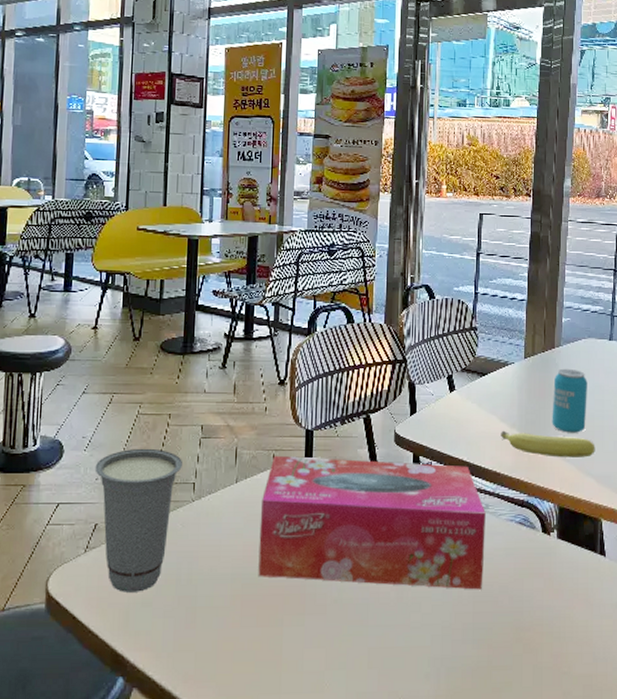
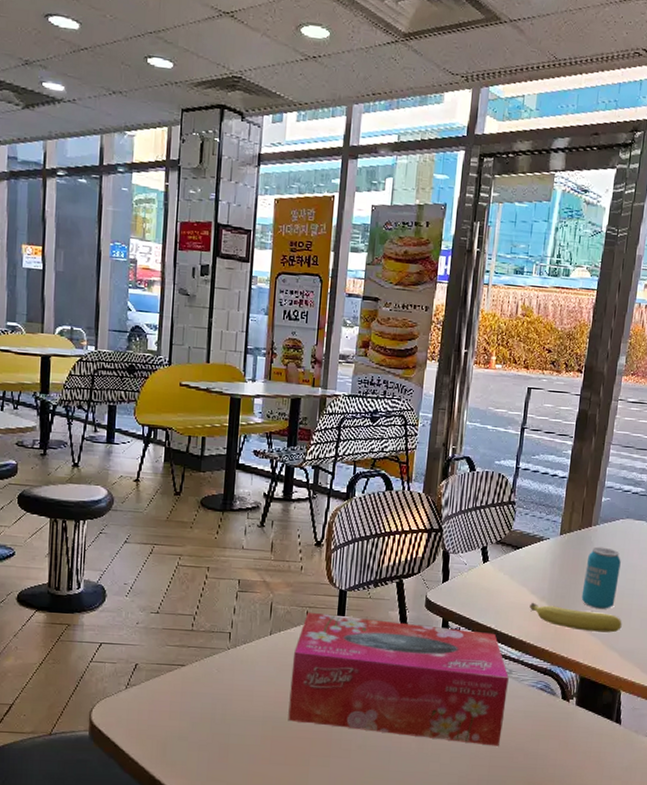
cup: present [94,448,182,592] -> none [135,597,219,727]

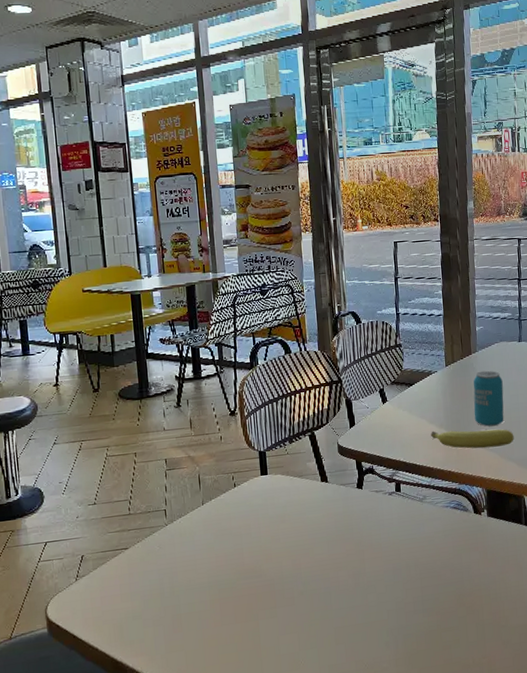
tissue box: present [288,612,509,746] -> none [226,465,427,582]

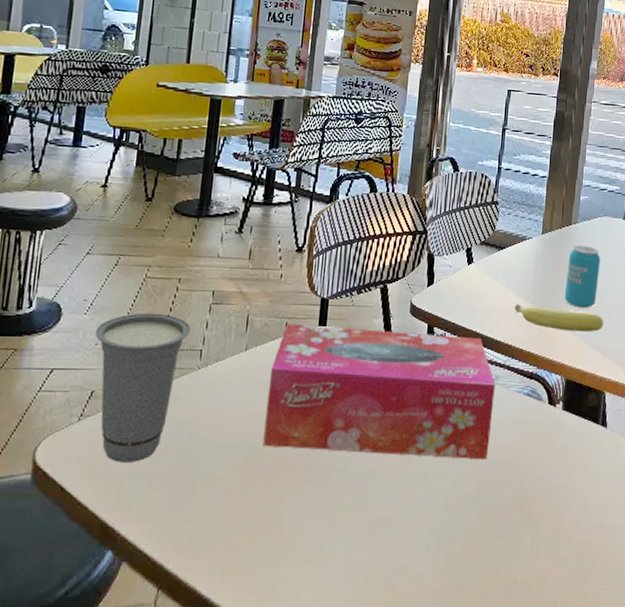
cup: none [74,484,153,610] -> present [94,313,190,463]
tissue box: none [226,465,427,582] -> present [262,323,495,460]

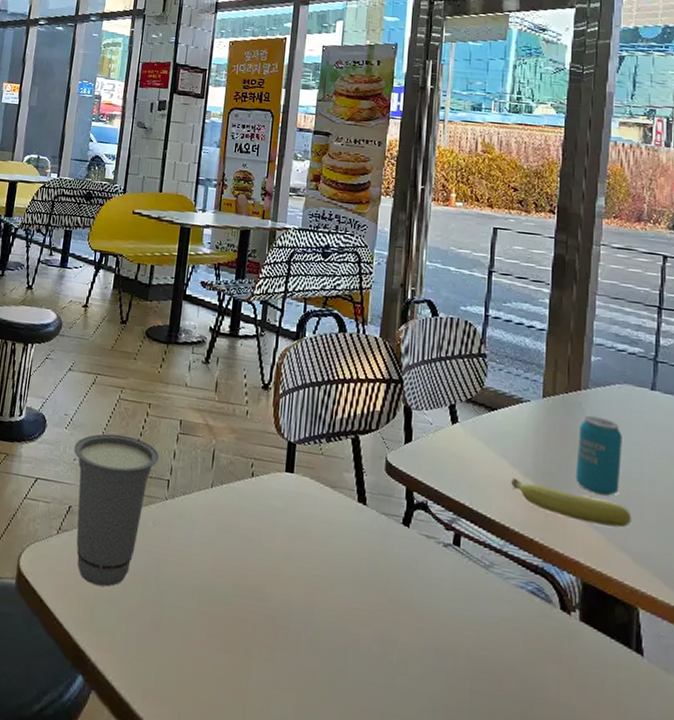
tissue box: present [262,323,495,460] -> none [228,464,490,665]

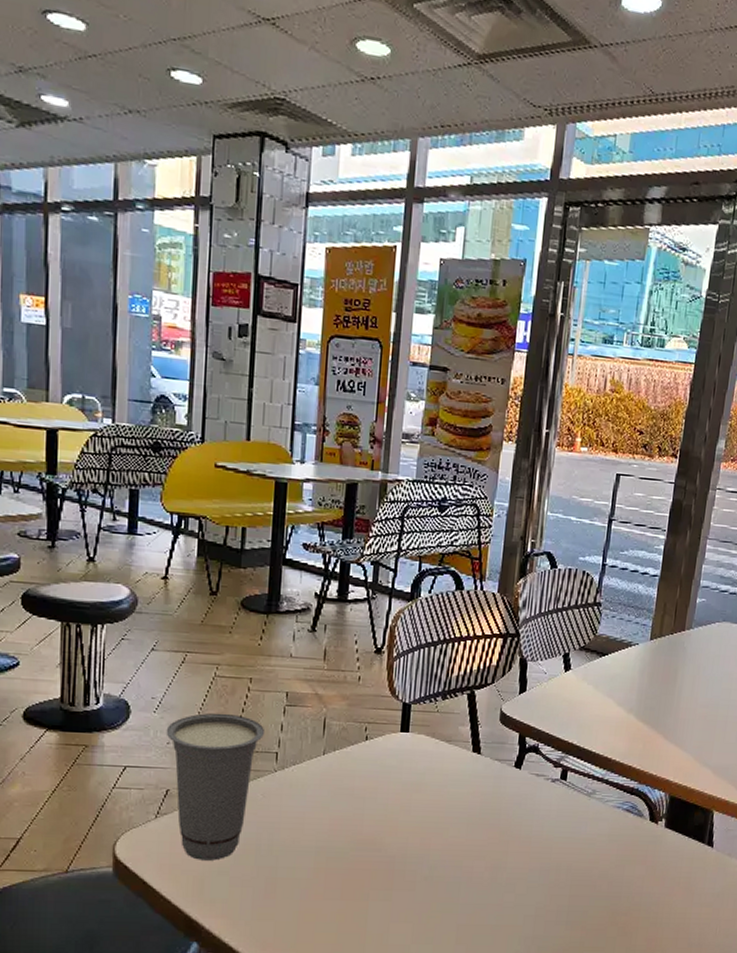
fruit: present [511,477,632,528] -> none [616,715,716,748]
beverage can: present [575,415,622,496] -> none [672,653,716,722]

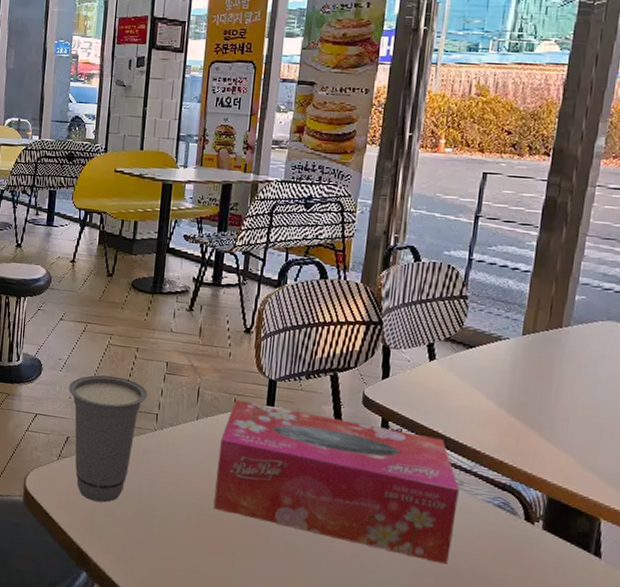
tissue box: none [344,728,592,874] -> present [213,399,459,565]

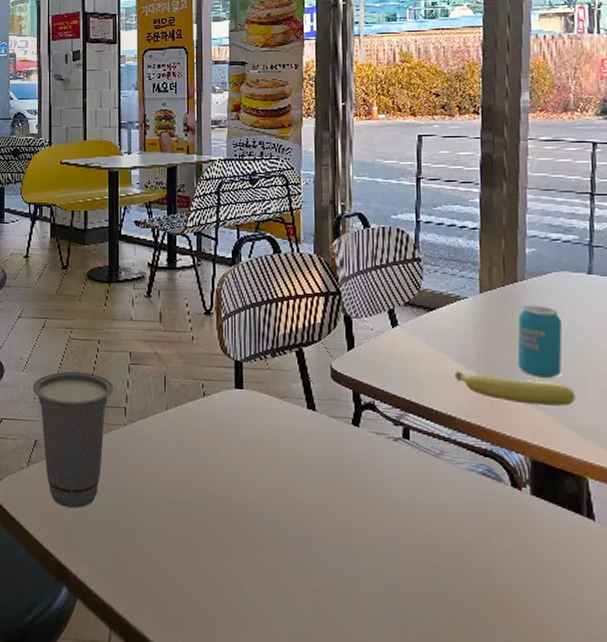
tissue box: present [213,399,459,565] -> none [192,385,441,543]
fruit: none [485,407,602,451] -> present [455,371,576,406]
beverage can: none [549,351,600,423] -> present [517,305,562,378]

